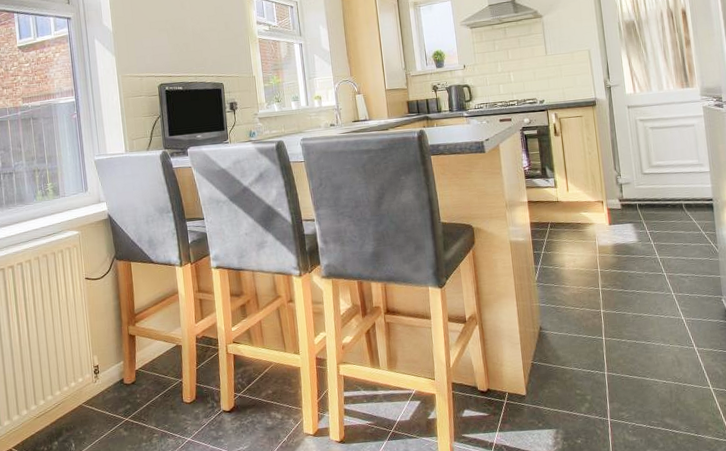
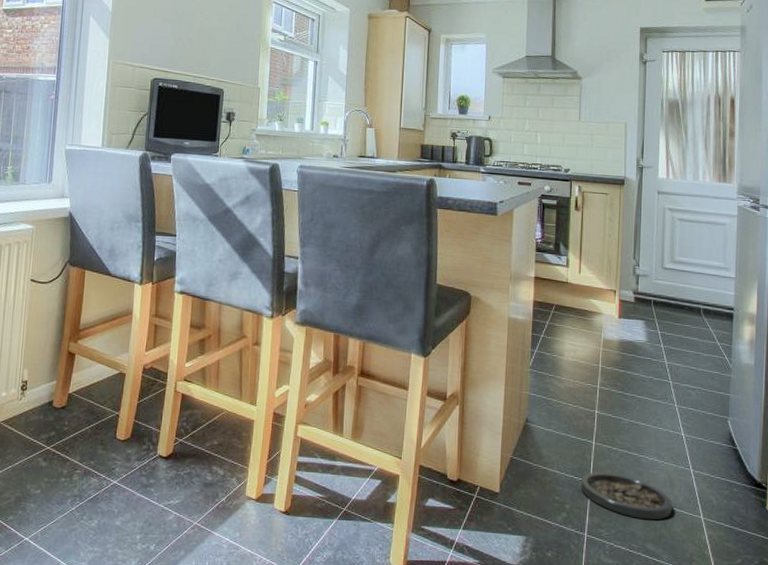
pet bowl: none [597,361,683,398] -> present [581,471,672,520]

